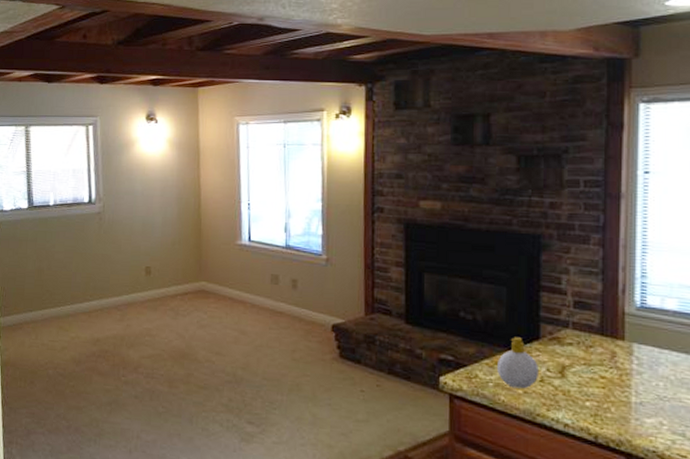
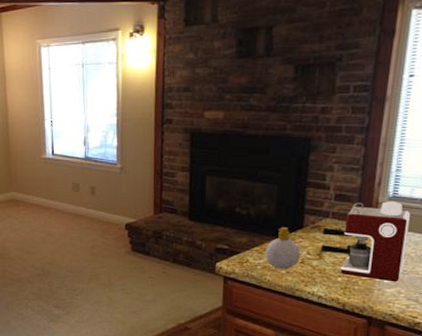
coffee maker: none [561,311,665,411] -> present [320,201,411,282]

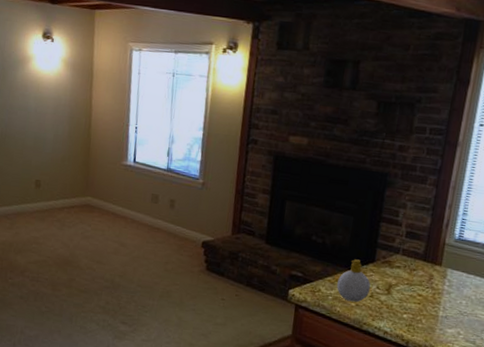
coffee maker: present [320,201,411,282] -> none [389,241,474,323]

